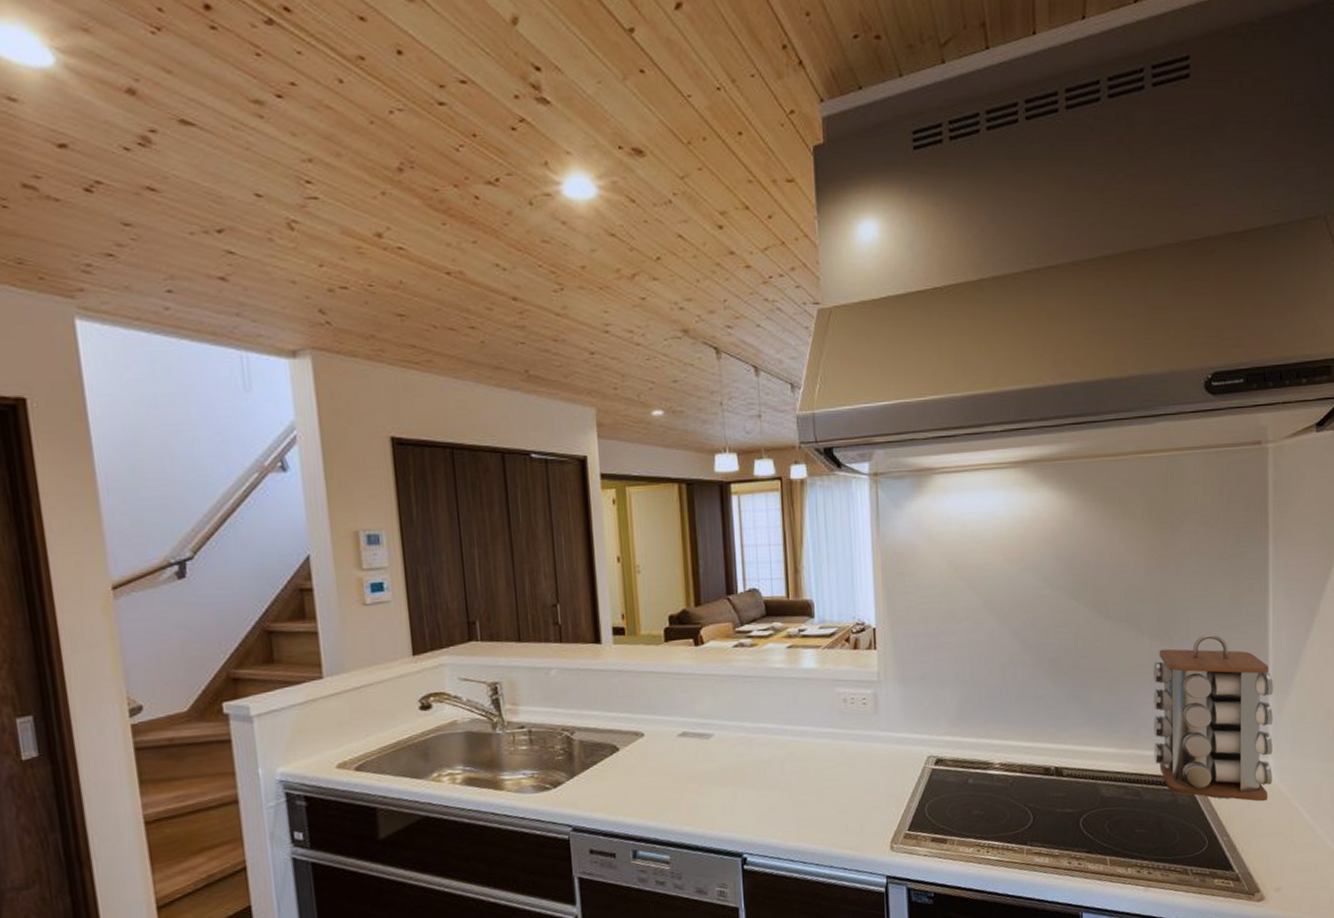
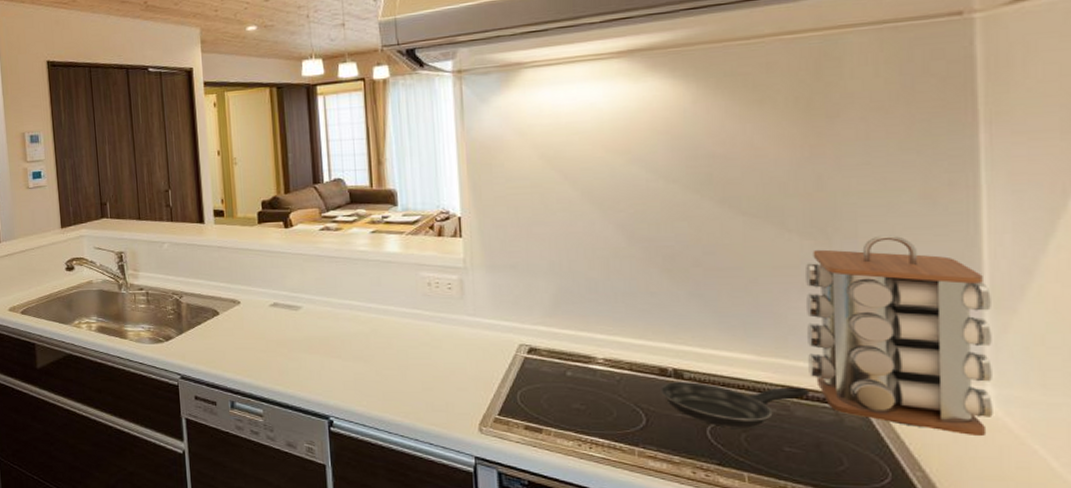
frying pan: none [1045,773,1154,818] -> present [660,382,809,428]

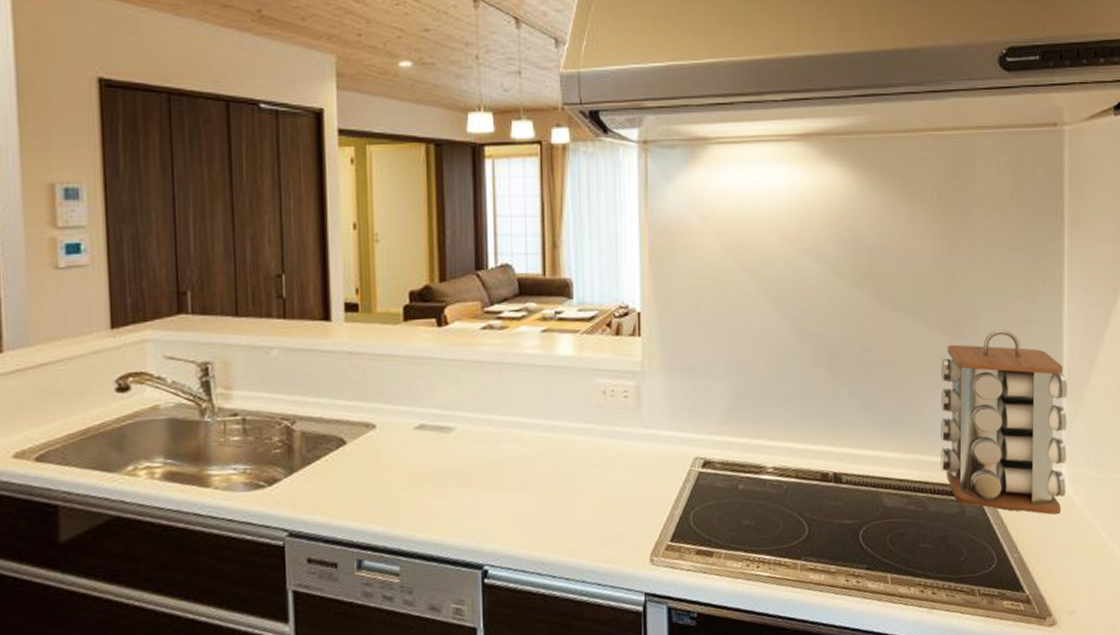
frying pan: present [660,382,809,428] -> none [822,482,940,530]

